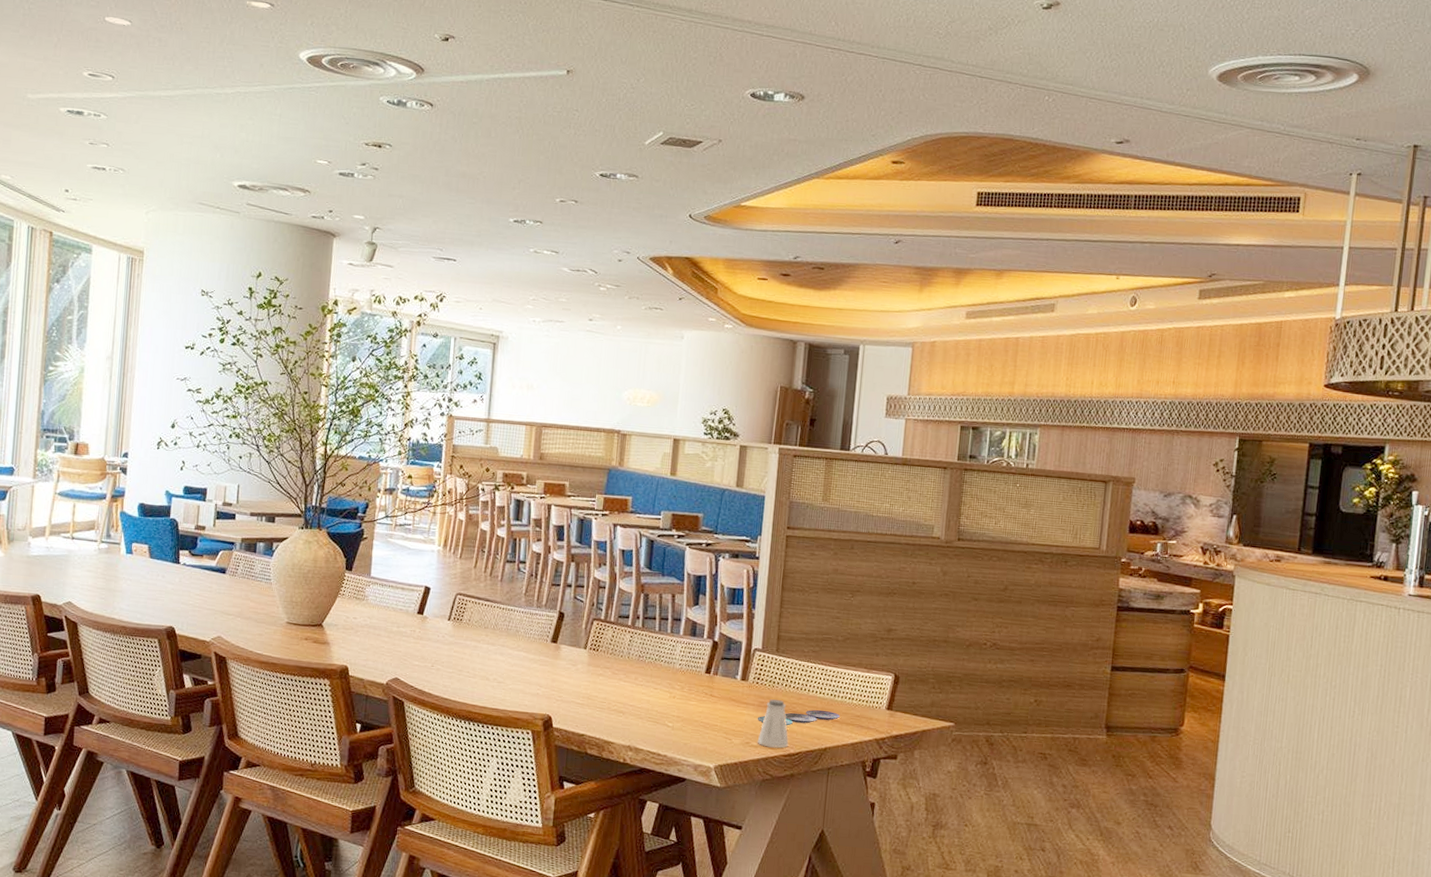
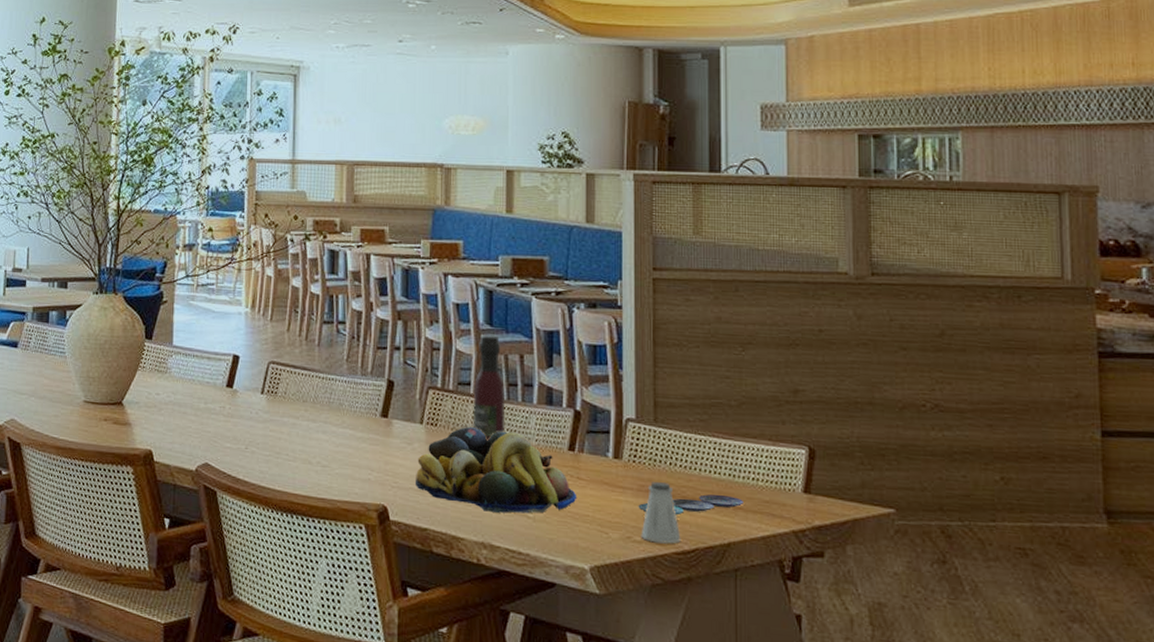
fruit bowl: none [576,652,709,723] -> present [414,427,577,514]
wine bottle: none [629,577,658,665] -> present [473,335,506,442]

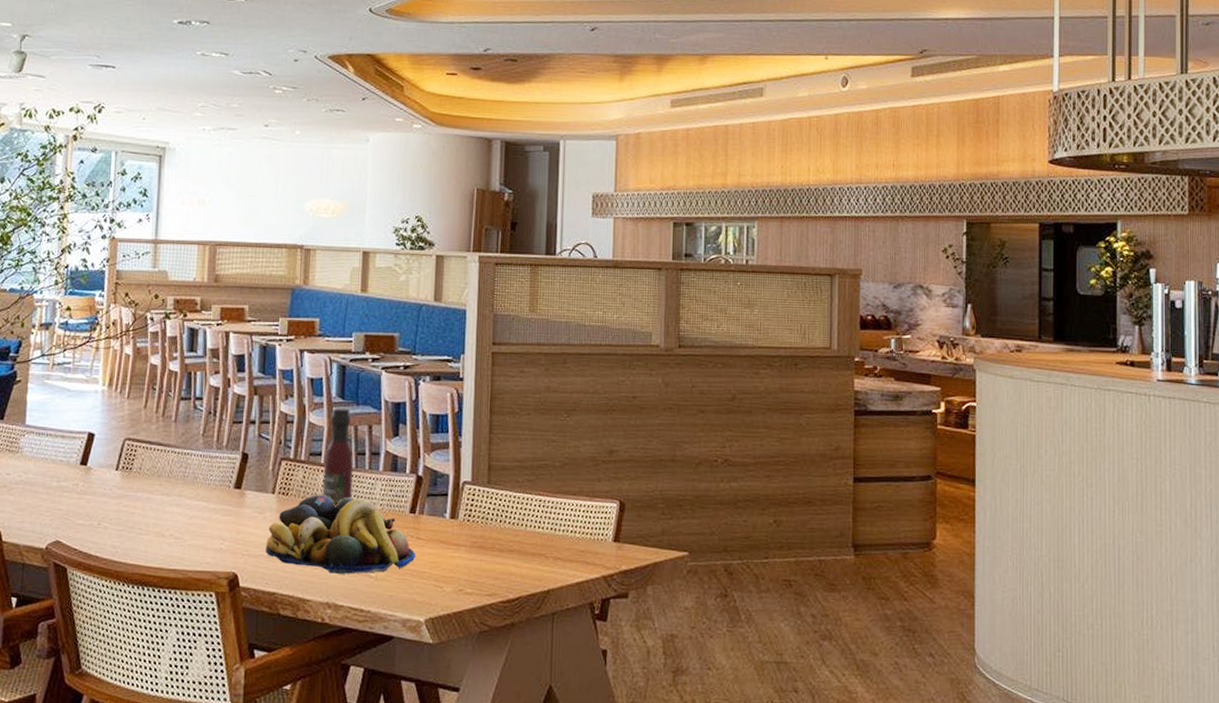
plate: present [638,494,743,516] -> none [470,547,562,568]
saltshaker: present [641,481,681,544] -> none [471,537,507,594]

